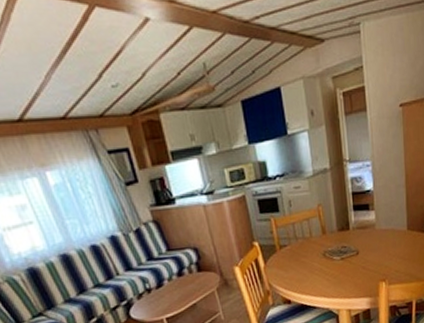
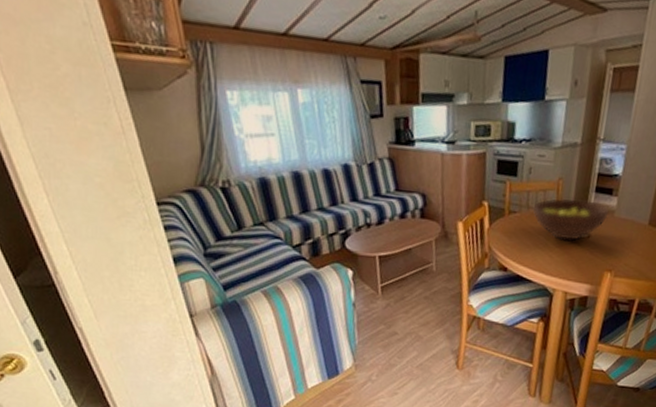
fruit bowl: none [301,219,371,262] -> present [533,199,610,241]

